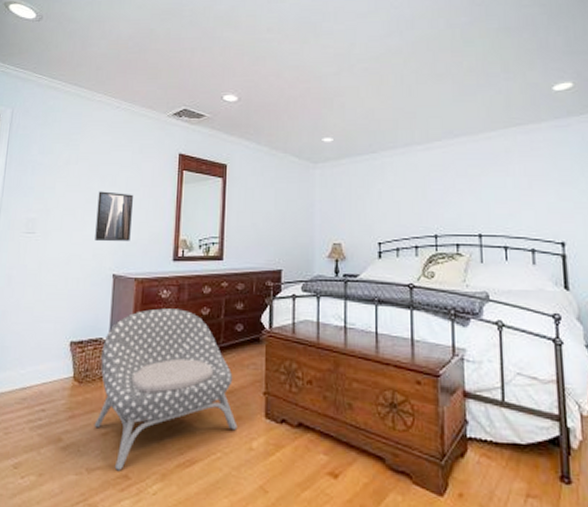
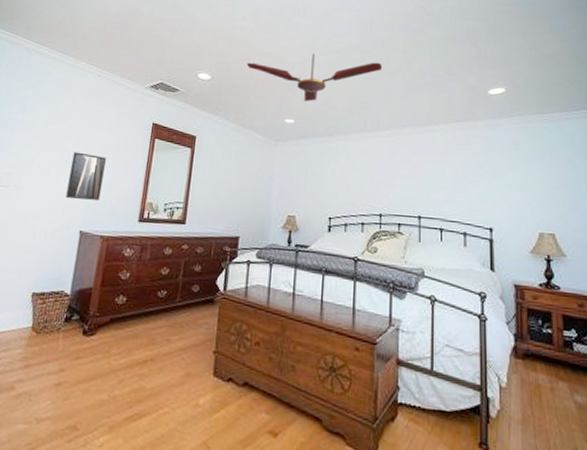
armchair: present [94,308,238,471] -> none [47,265,187,422]
ceiling fan: none [275,62,429,117] -> present [246,53,383,102]

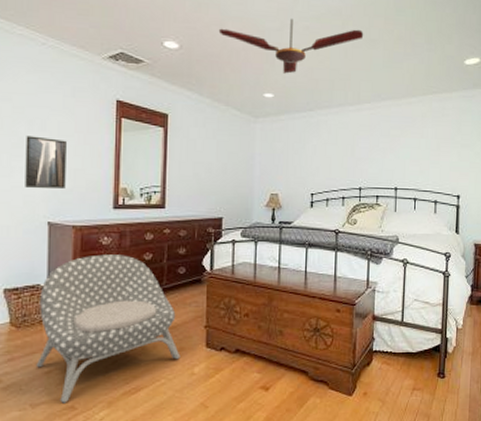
armchair: none [47,265,187,422] -> present [36,254,181,403]

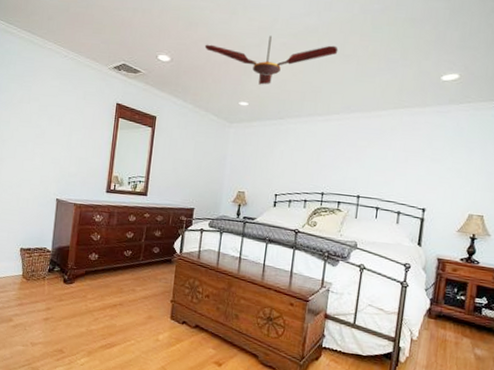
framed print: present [25,135,66,188] -> none [42,128,76,173]
armchair: present [36,254,181,403] -> none [37,229,149,347]

